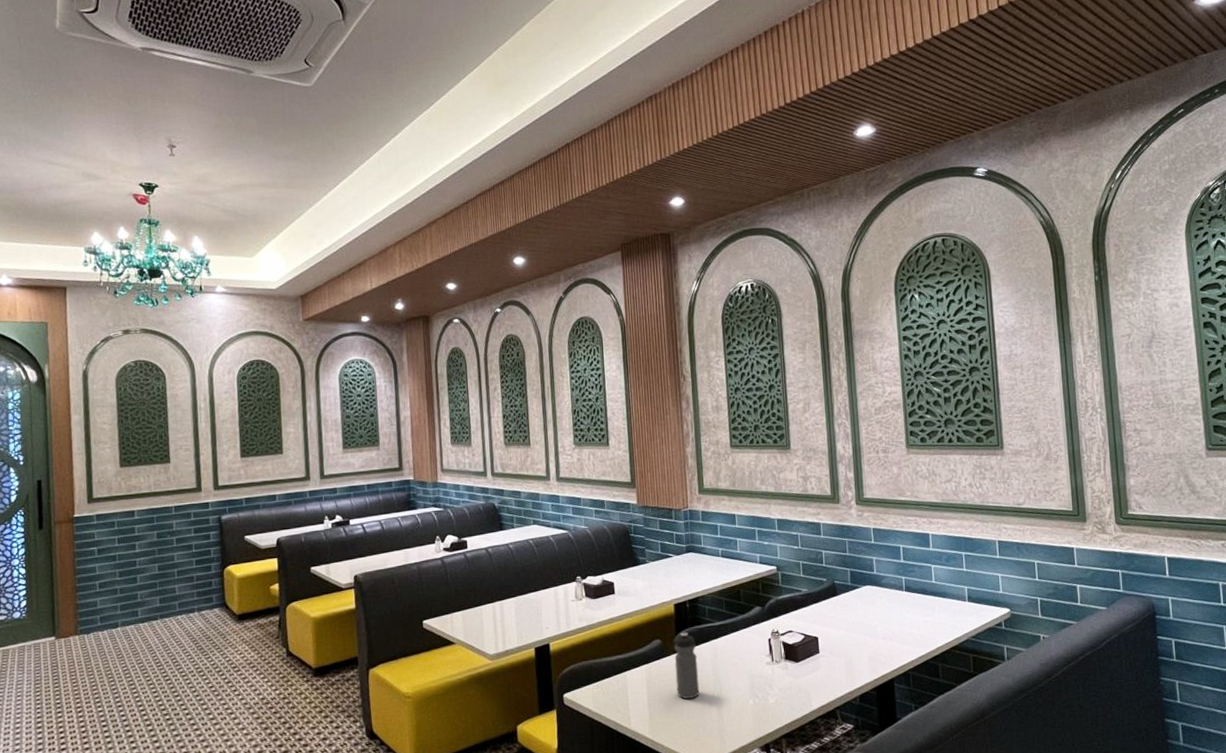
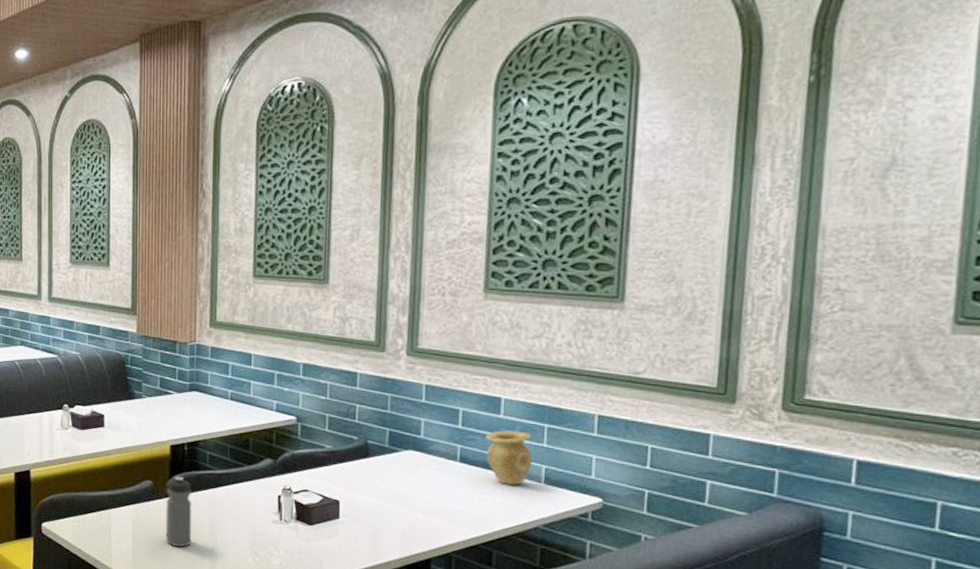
vase: none [921,560,957,606] -> present [485,430,532,485]

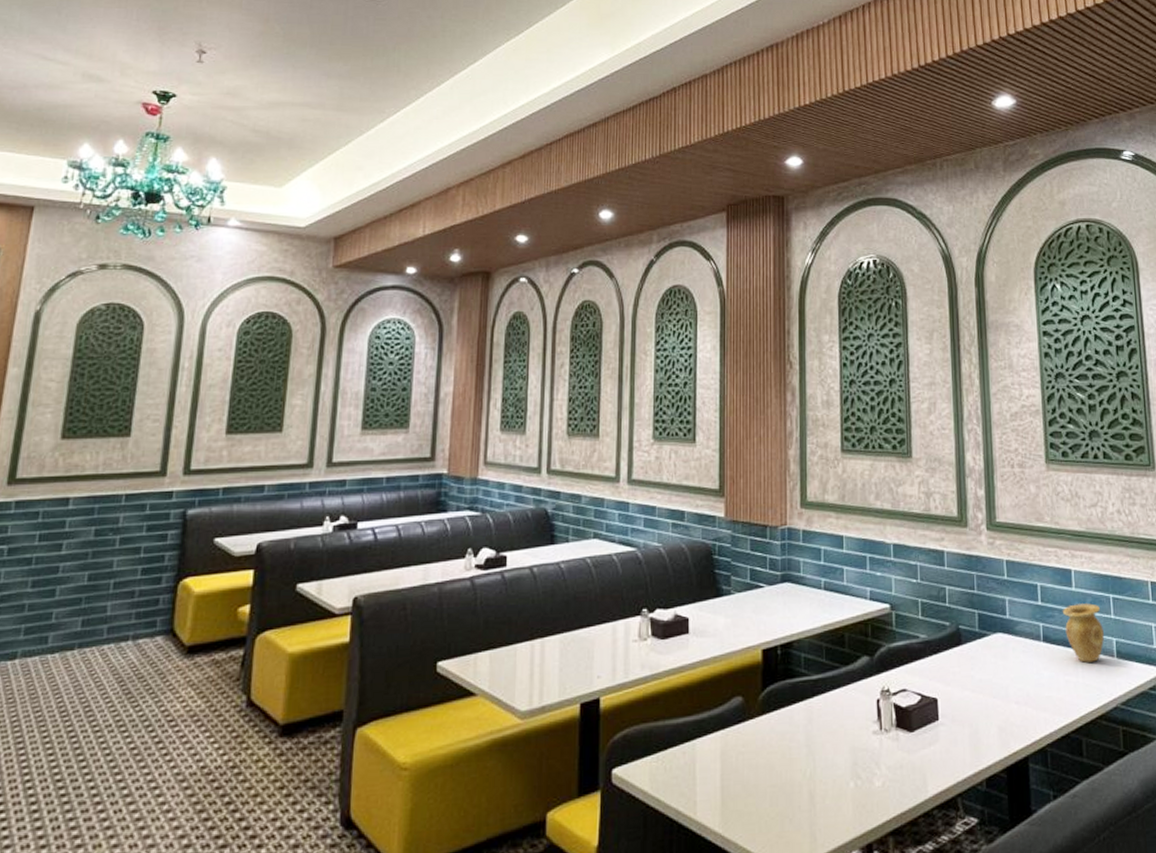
water bottle: present [165,476,192,547] -> none [758,687,788,779]

